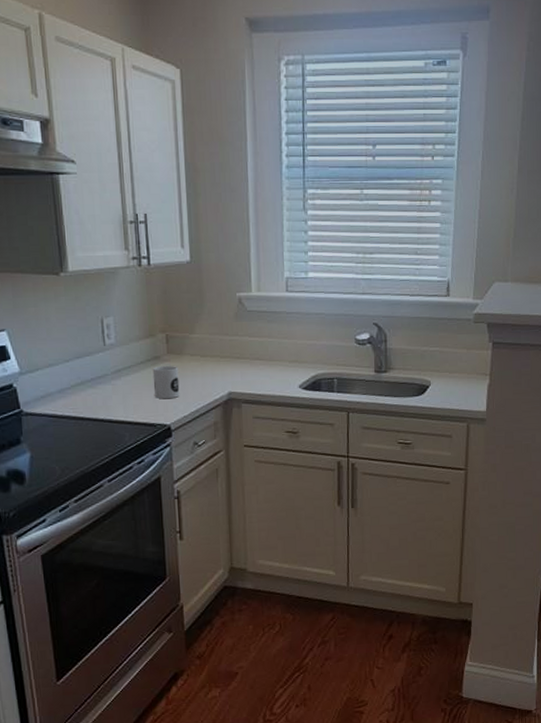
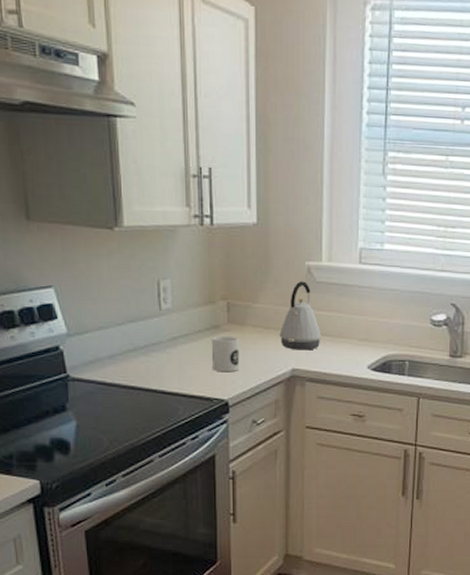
kettle: none [215,311,255,375] -> present [279,281,321,351]

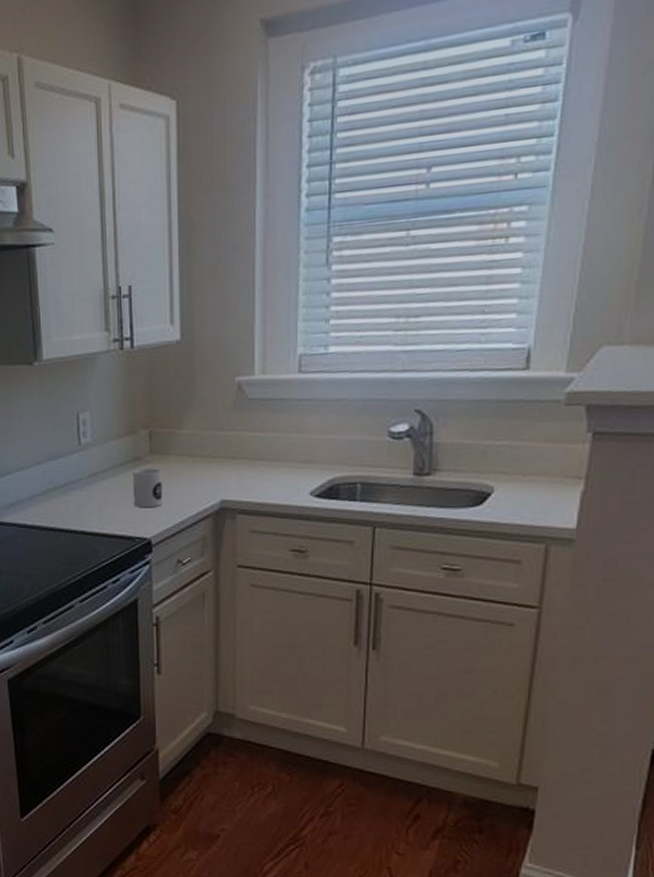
kettle: present [279,281,321,351] -> none [206,400,255,479]

